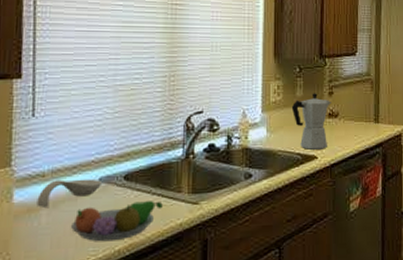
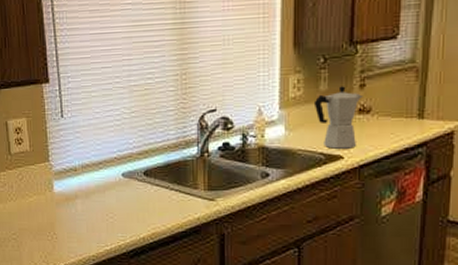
spoon rest: present [37,179,103,207] -> none [72,174,126,197]
fruit bowl: present [71,201,163,242] -> none [102,196,181,230]

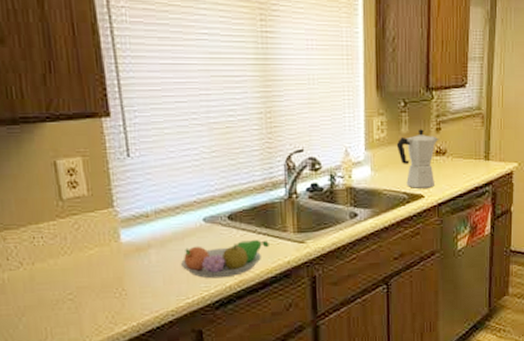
fruit bowl: none [102,196,181,230] -> present [181,240,269,279]

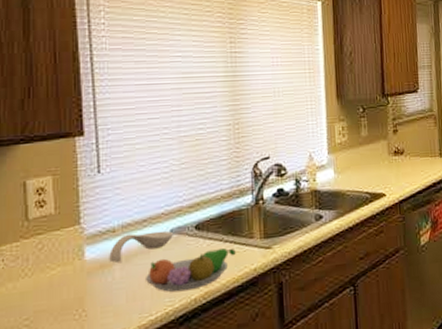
spoon rest: none [144,219,207,247] -> present [109,231,174,263]
moka pot: present [396,129,439,188] -> none [357,132,397,188]

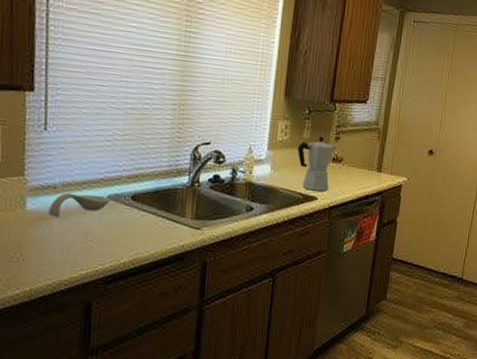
fruit bowl: present [146,248,236,293] -> none [81,221,167,255]
moka pot: none [357,132,397,188] -> present [297,136,337,192]

